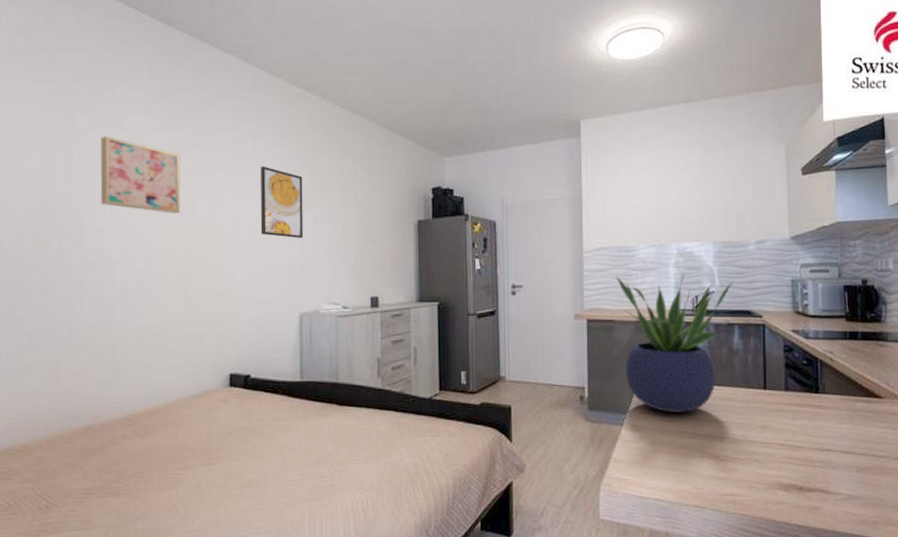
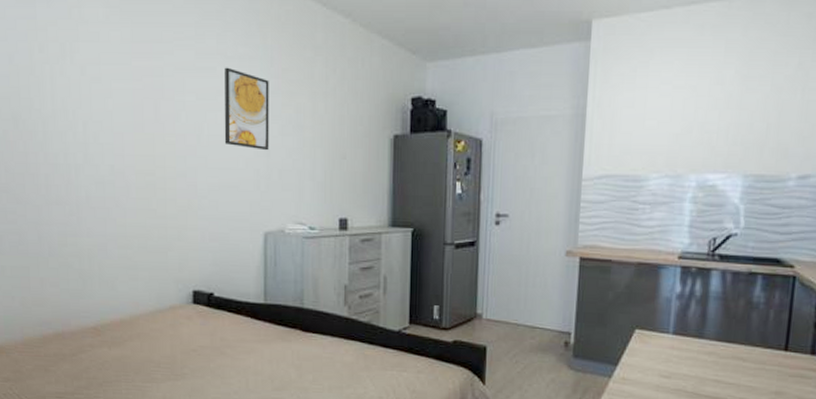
wall art: present [100,136,181,213] -> none [60,30,142,117]
potted plant: present [615,273,733,413] -> none [618,210,763,369]

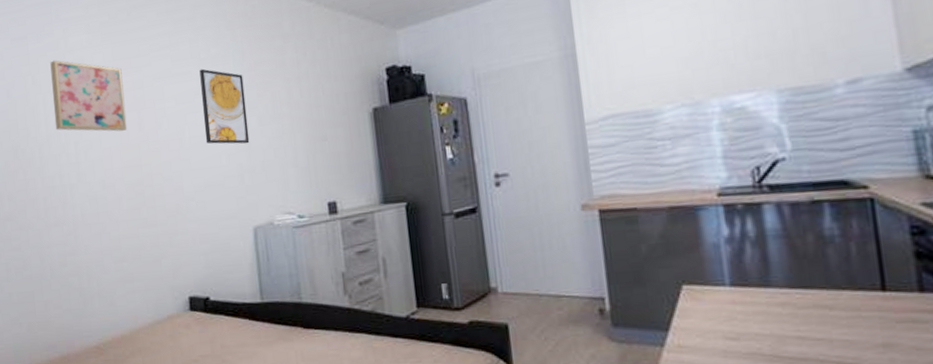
wall art: none [60,30,142,117] -> present [50,60,127,132]

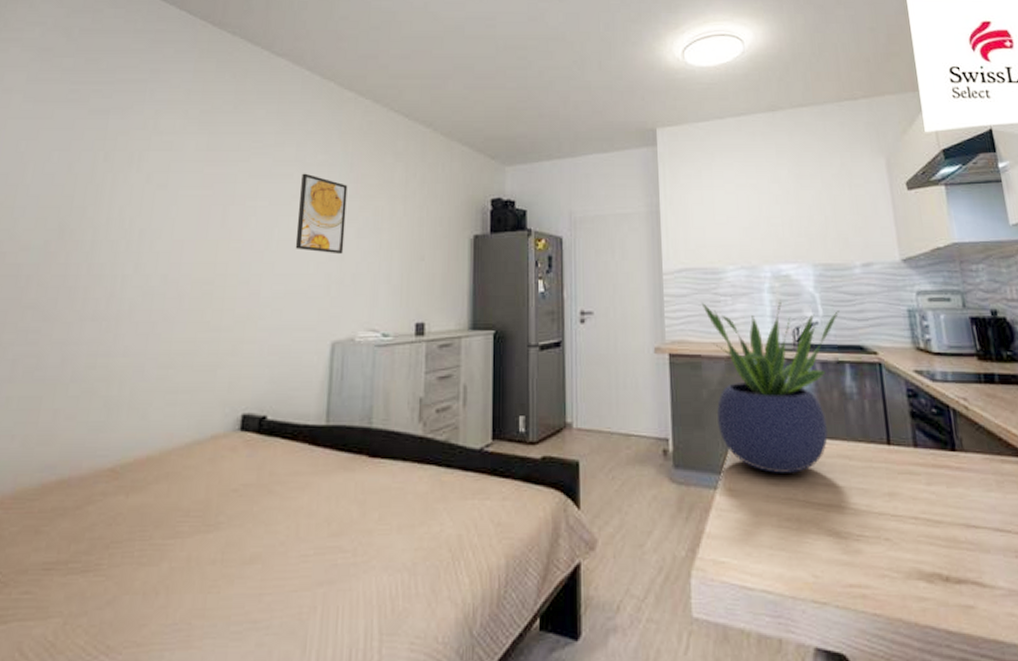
wall art: present [50,60,127,132] -> none [120,139,215,224]
potted plant: none [633,137,815,328] -> present [701,300,840,473]

